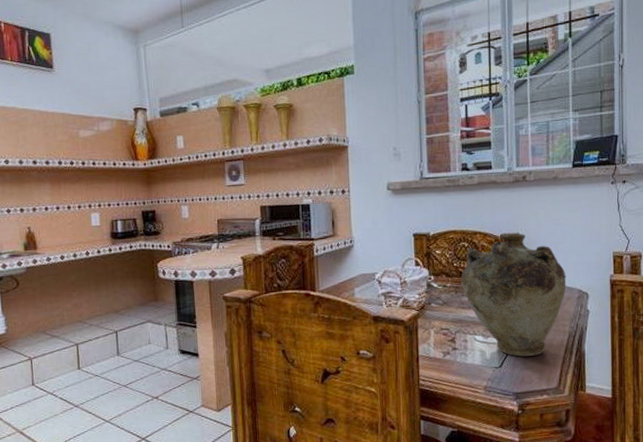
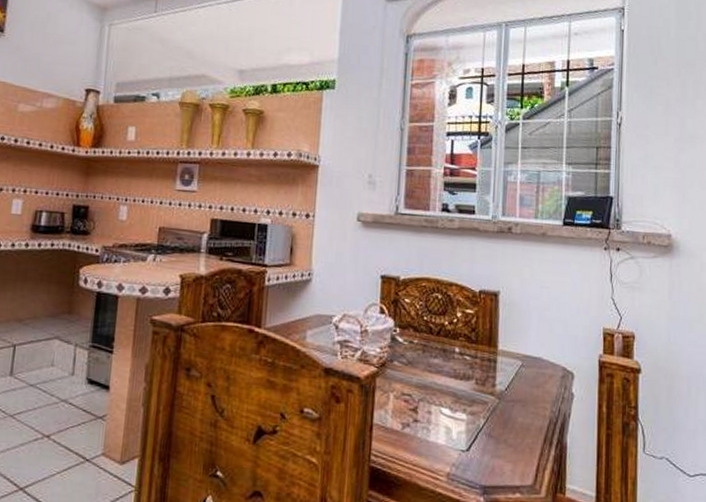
vase: present [461,233,566,357] -> none [431,289,550,442]

